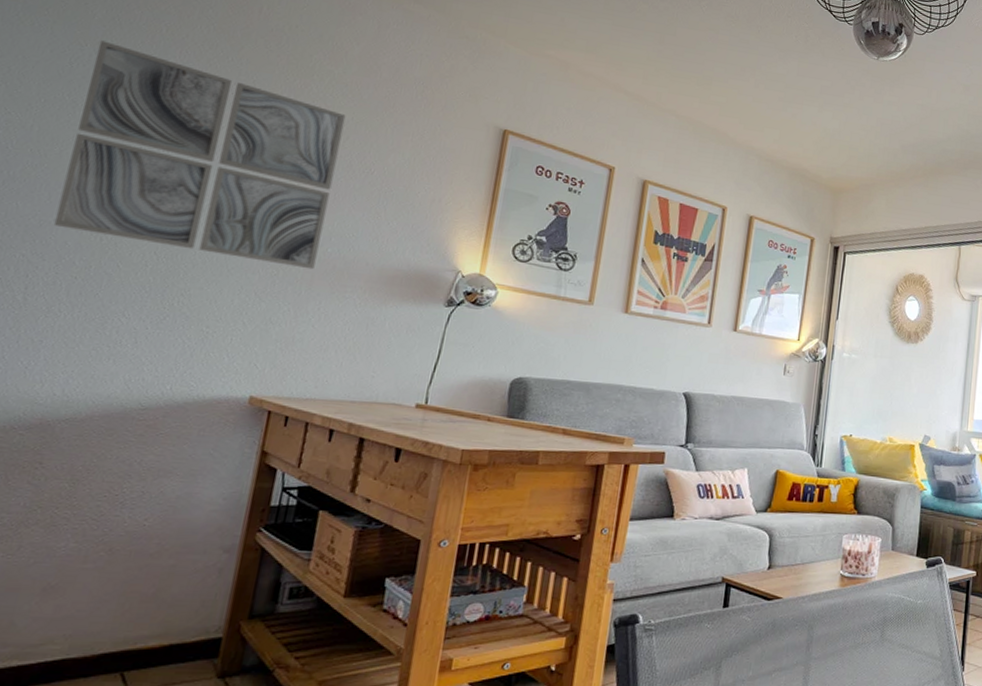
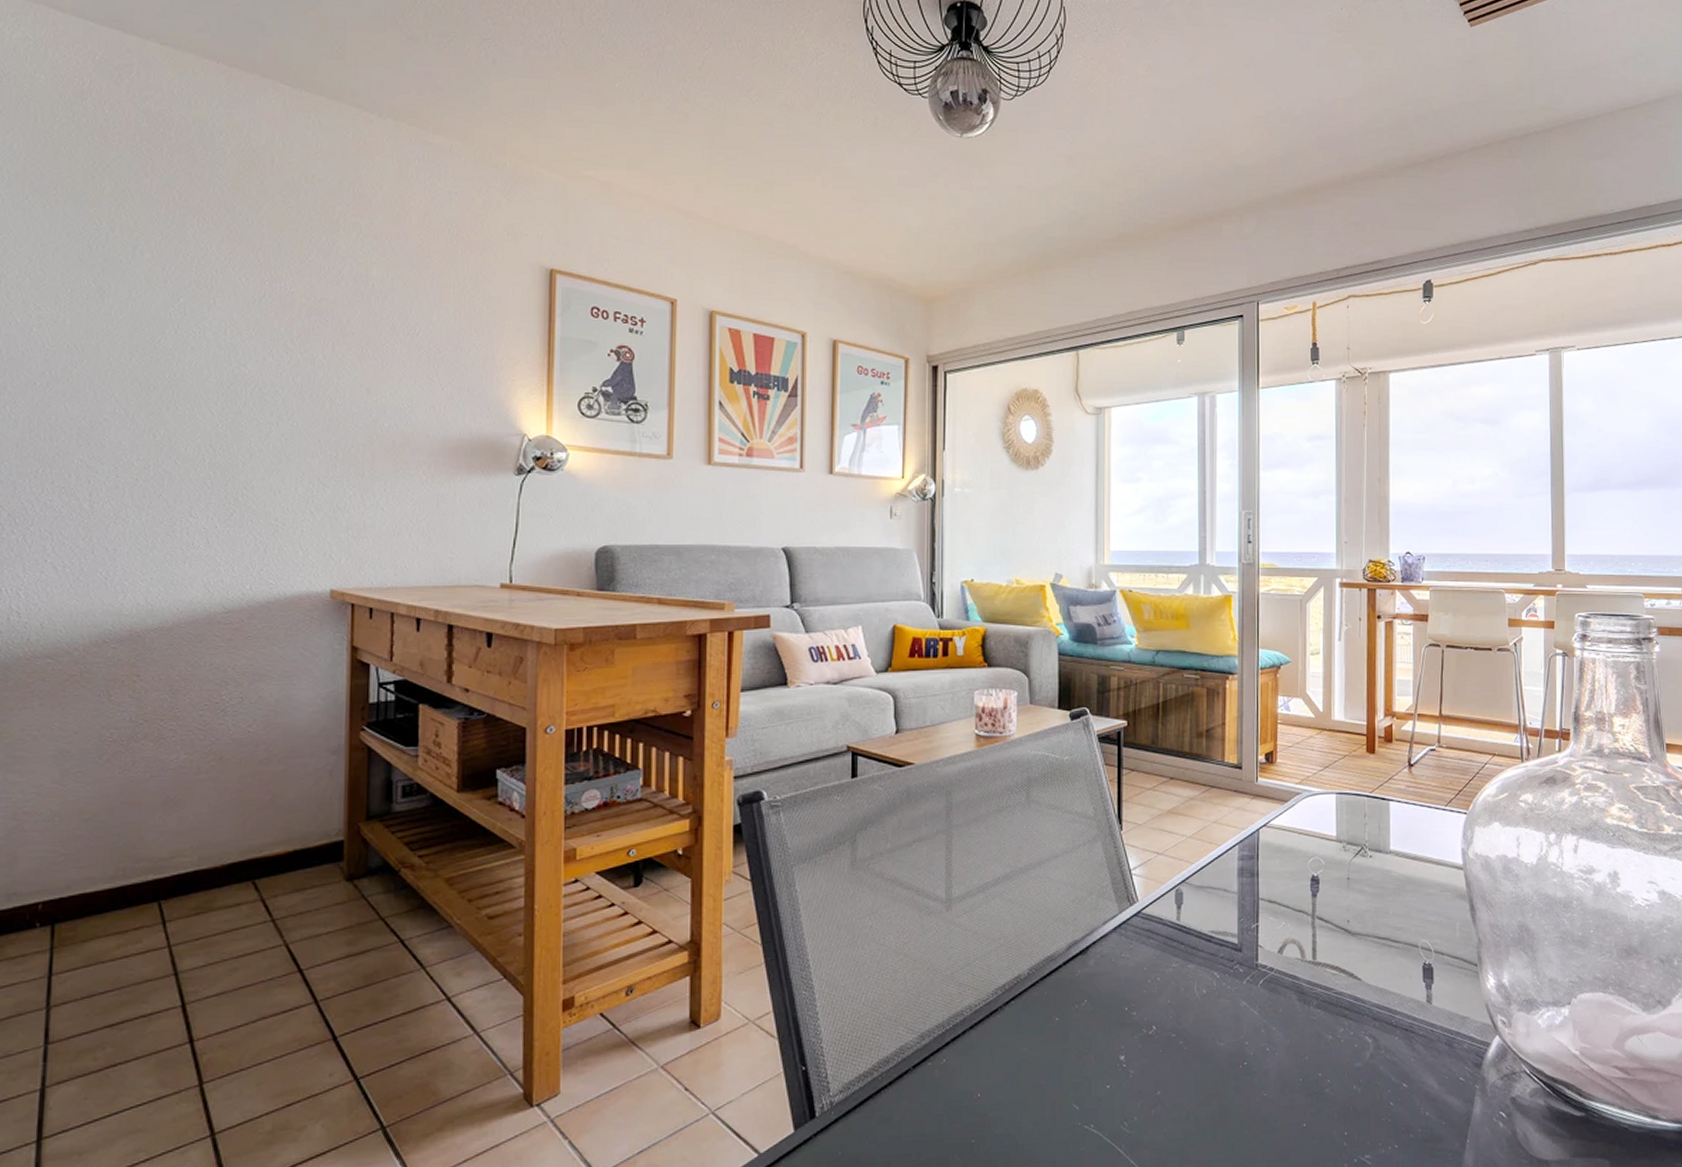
wall art: present [53,40,346,270] -> none [104,217,380,448]

